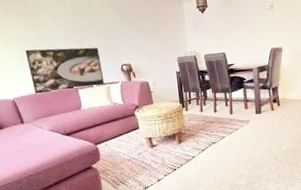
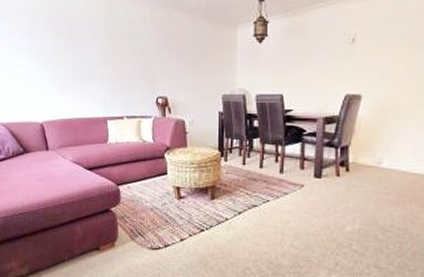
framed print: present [25,47,105,95] -> none [60,70,136,121]

